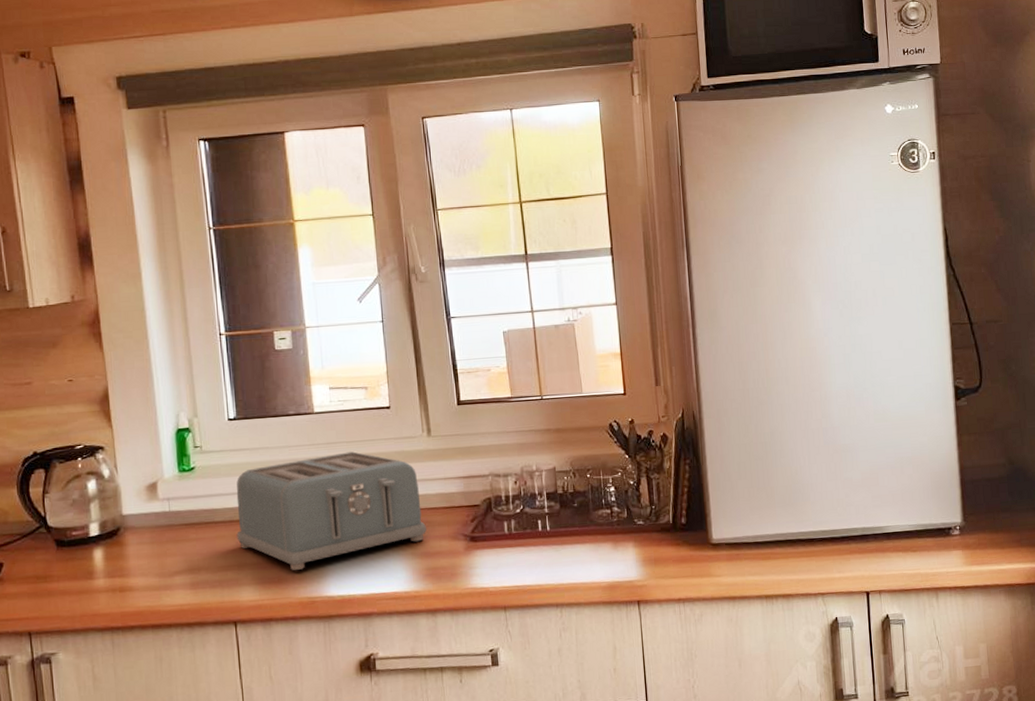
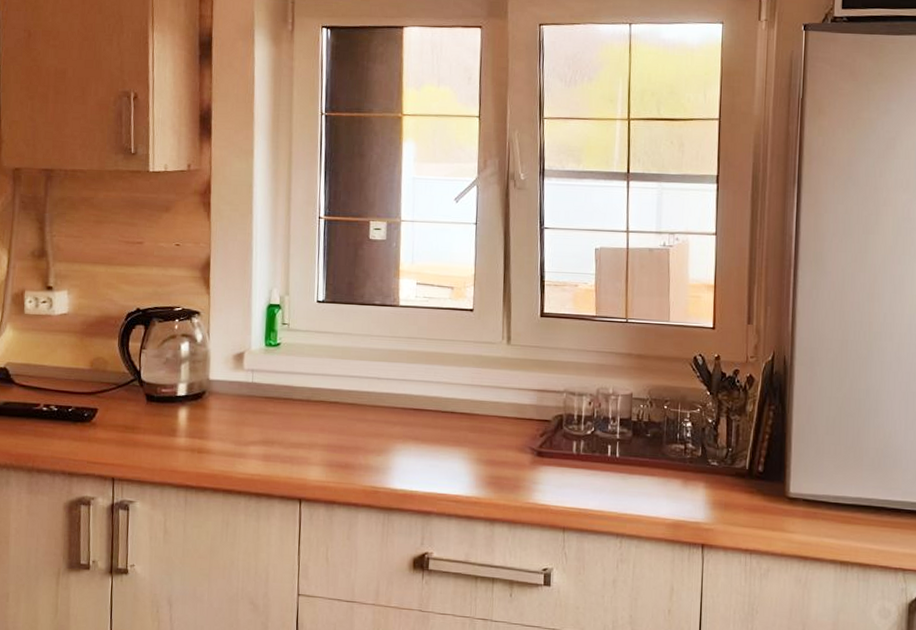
toaster: present [236,451,426,571] -> none [311,349,495,459]

